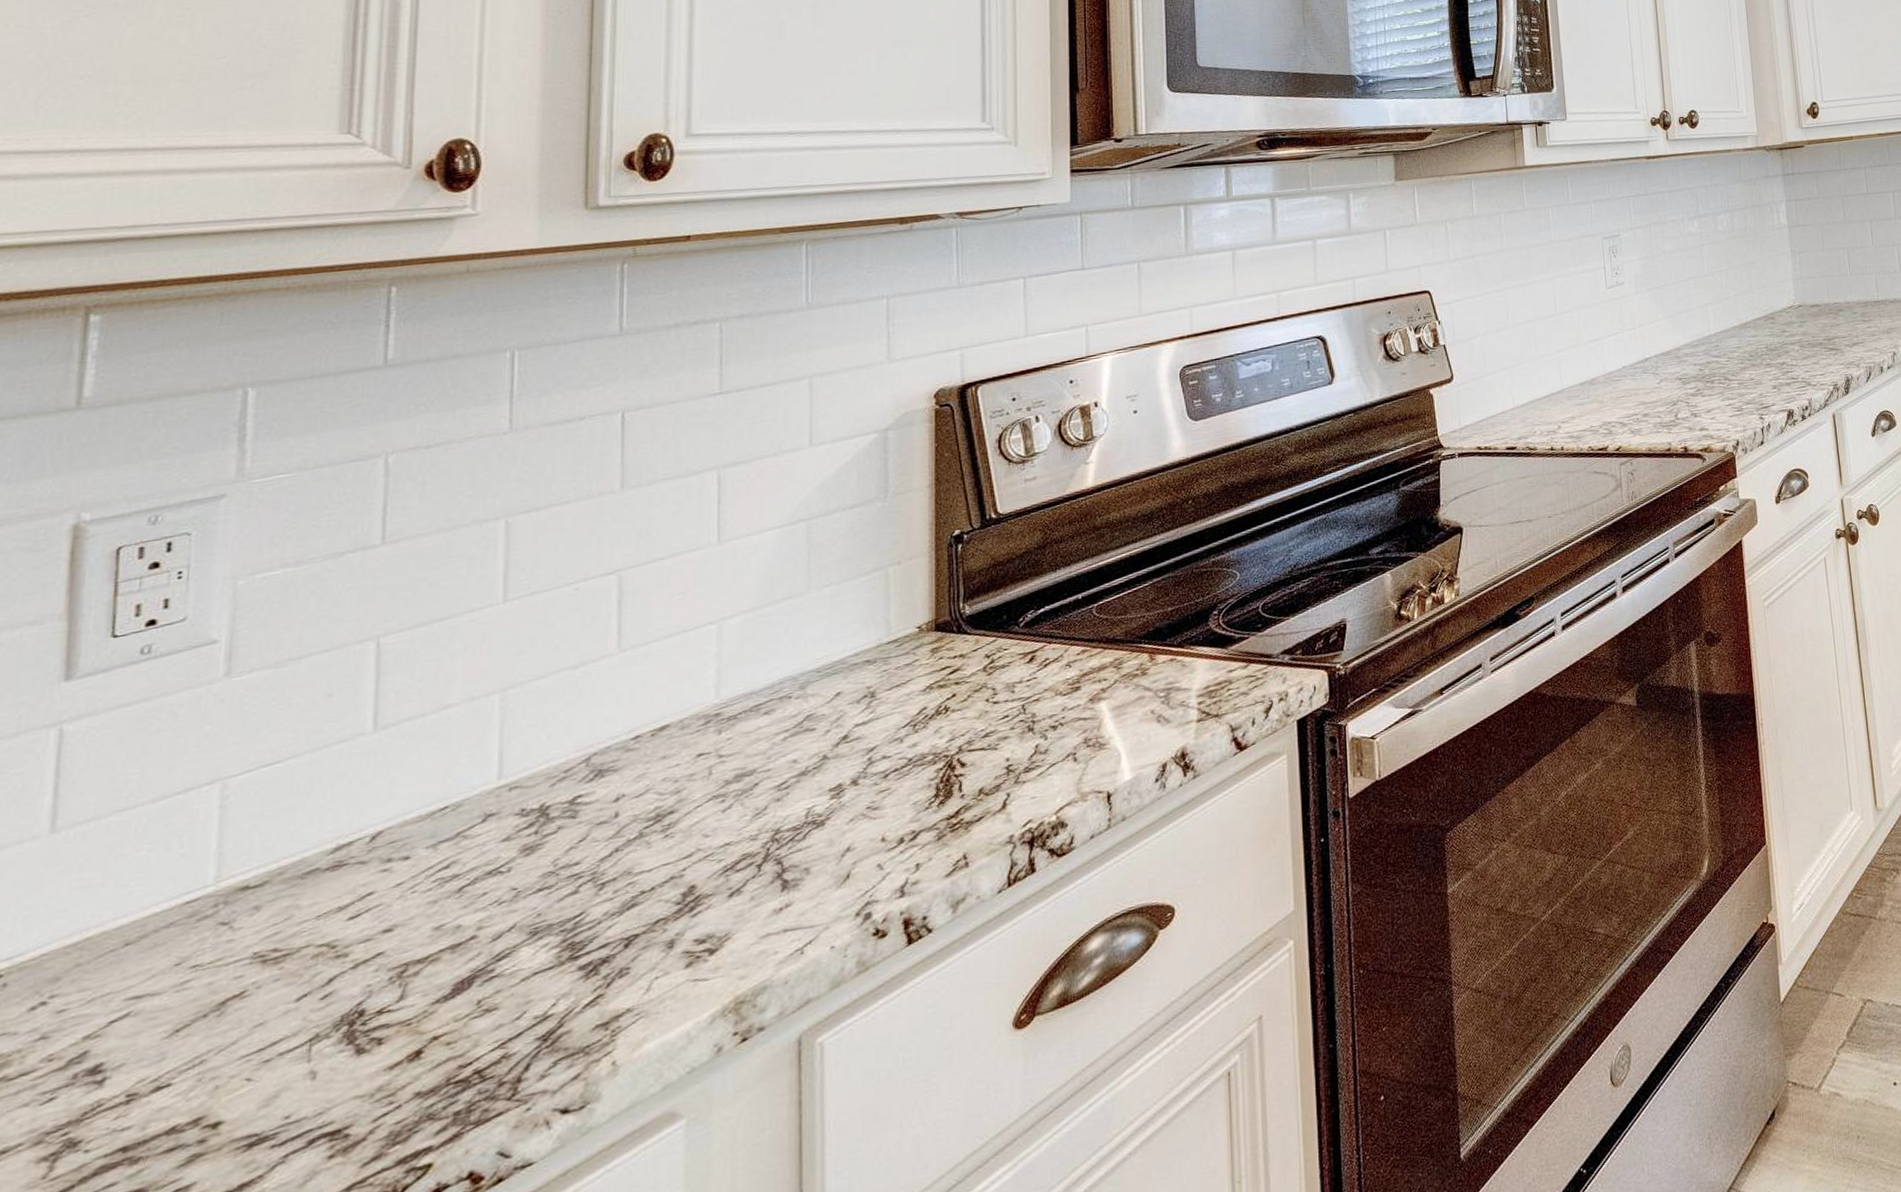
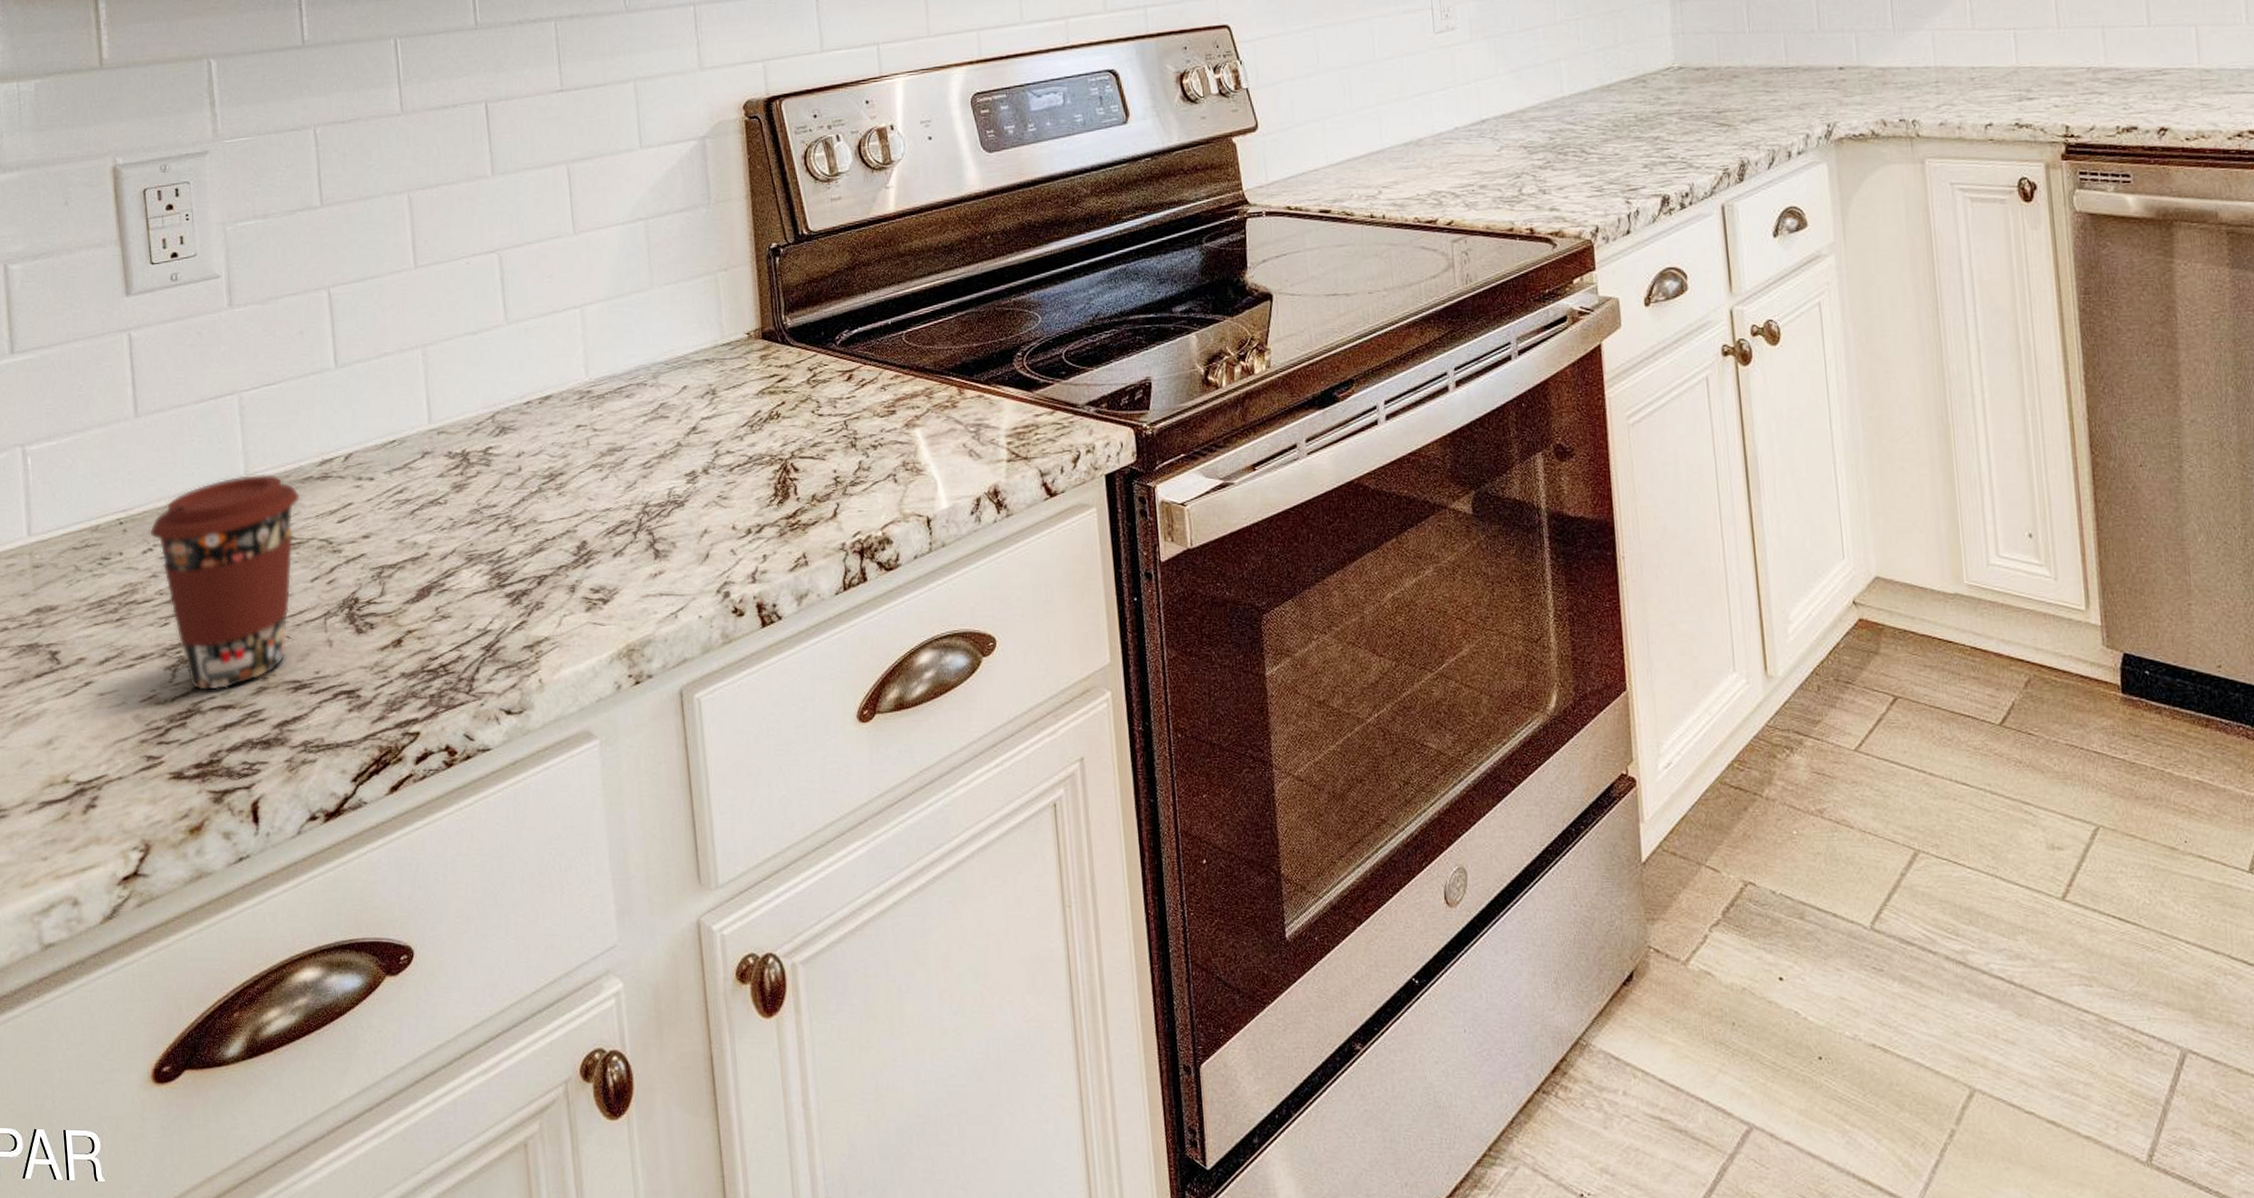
coffee cup: none [46,873,296,1179] -> present [150,473,300,691]

